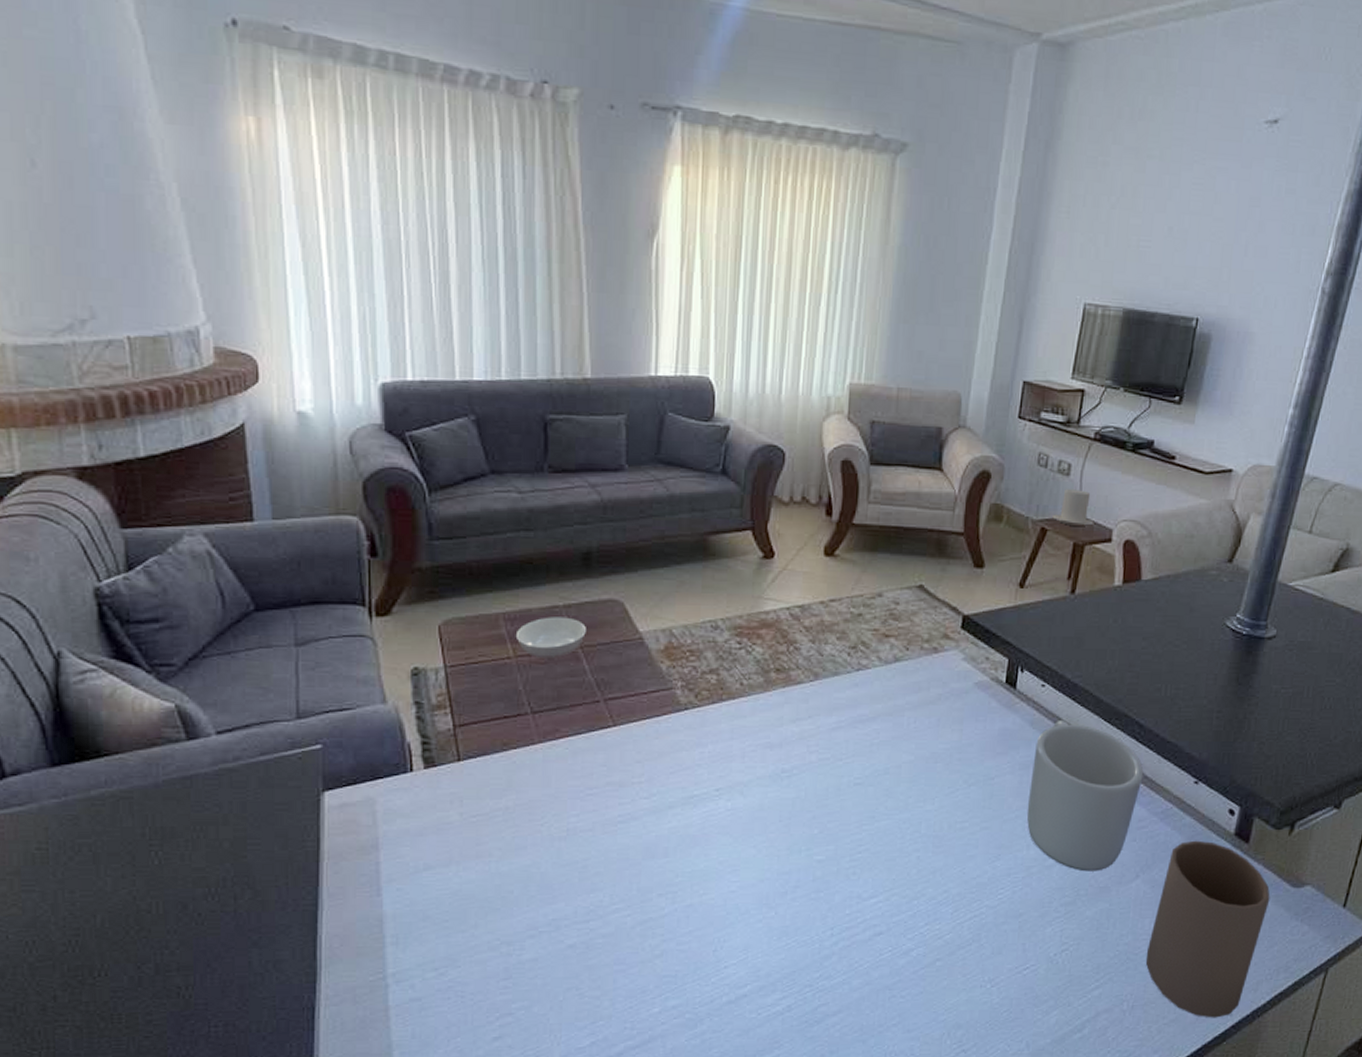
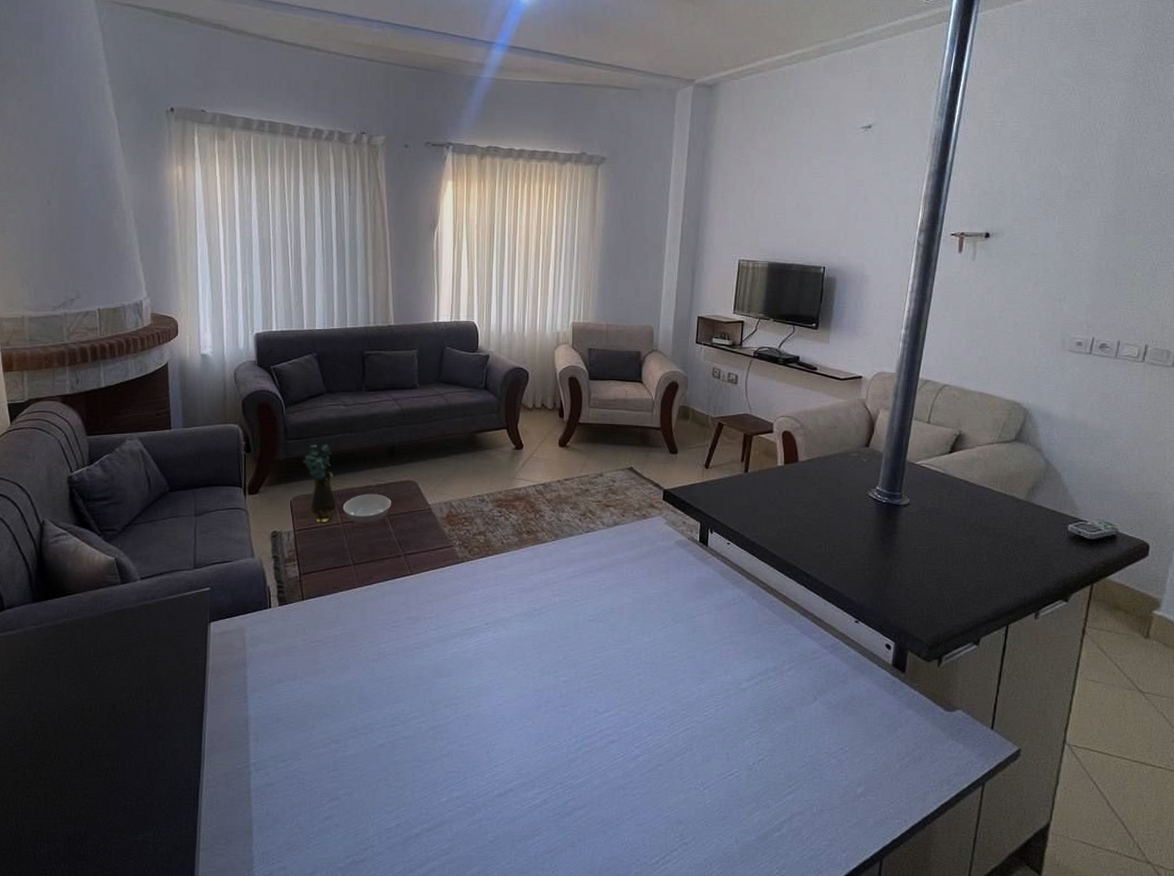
vase: none [456,542,507,656] -> present [302,441,337,523]
mug: present [1026,719,1144,872] -> none [722,570,813,694]
candle: present [1052,489,1094,527] -> none [726,394,759,422]
cup: present [1146,840,1270,1018] -> none [829,669,928,823]

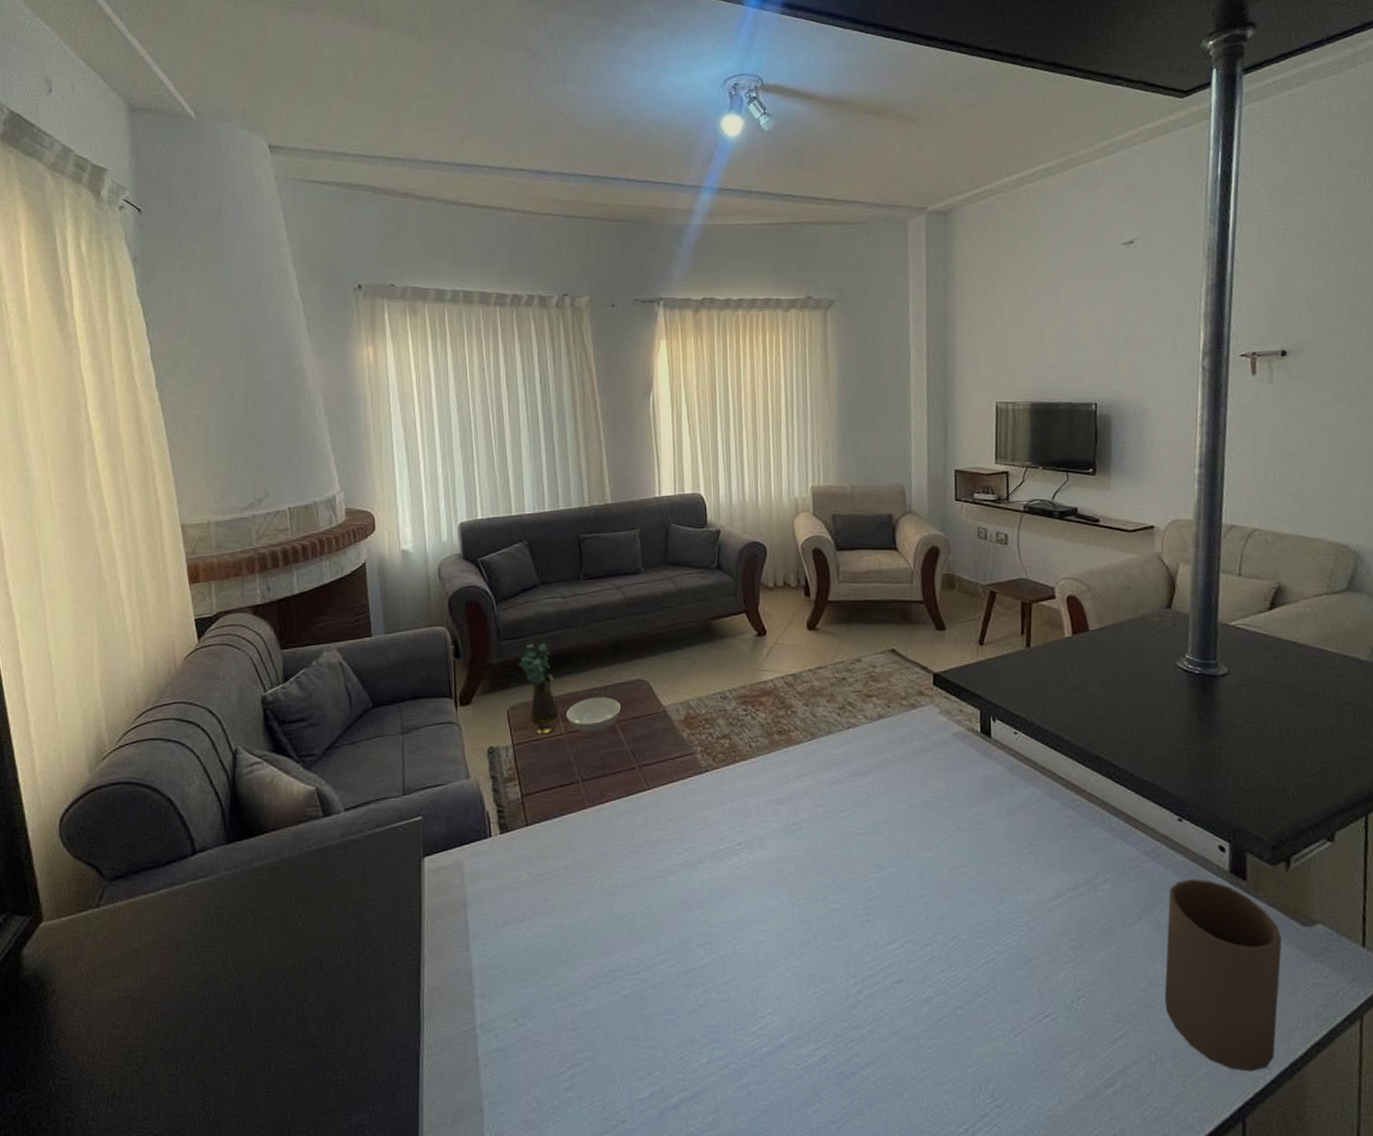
cup: none [829,669,928,823] -> present [1164,878,1282,1072]

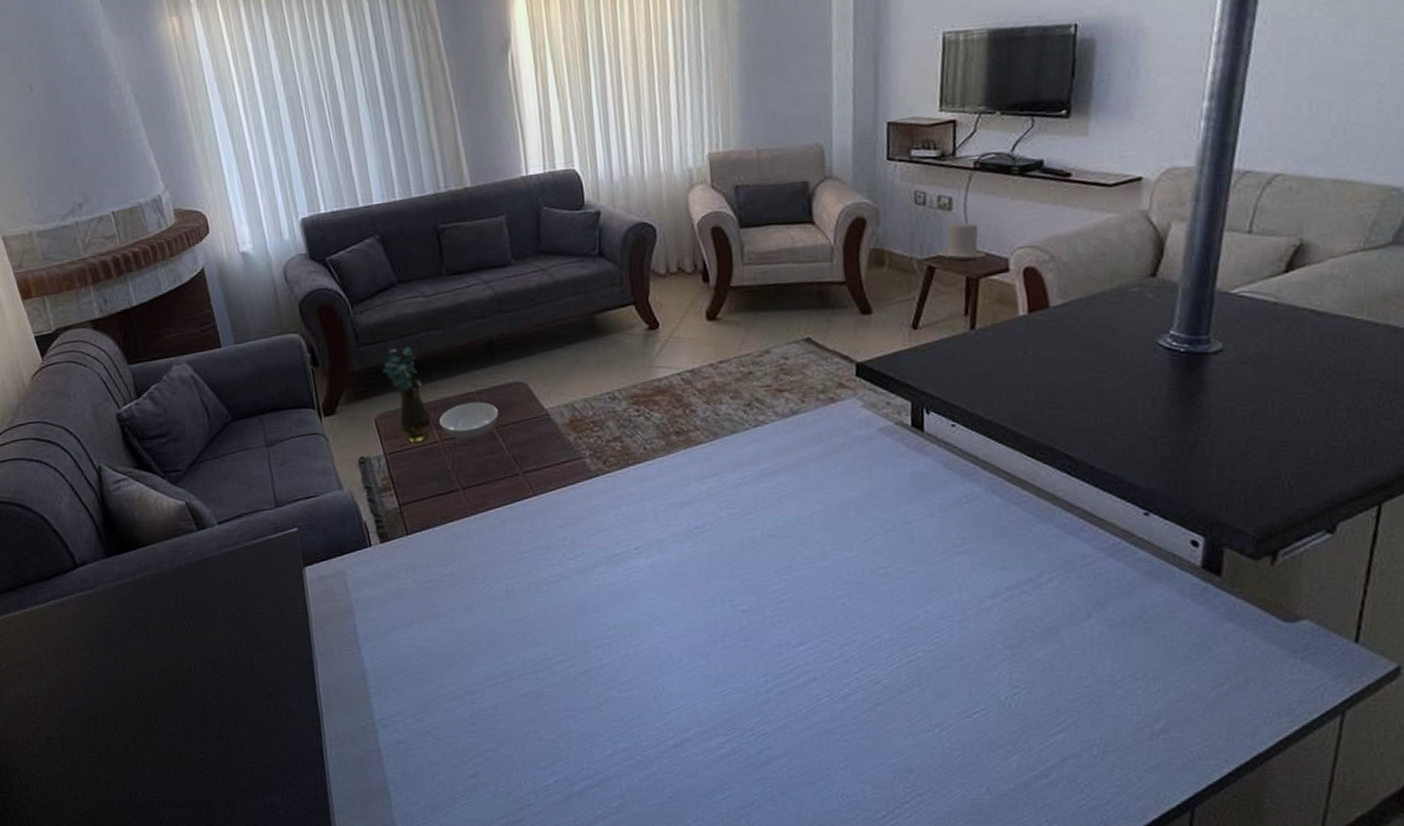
candle: none [998,555,1037,588] -> present [939,222,987,261]
cup: present [1164,878,1282,1072] -> none [1113,575,1257,765]

